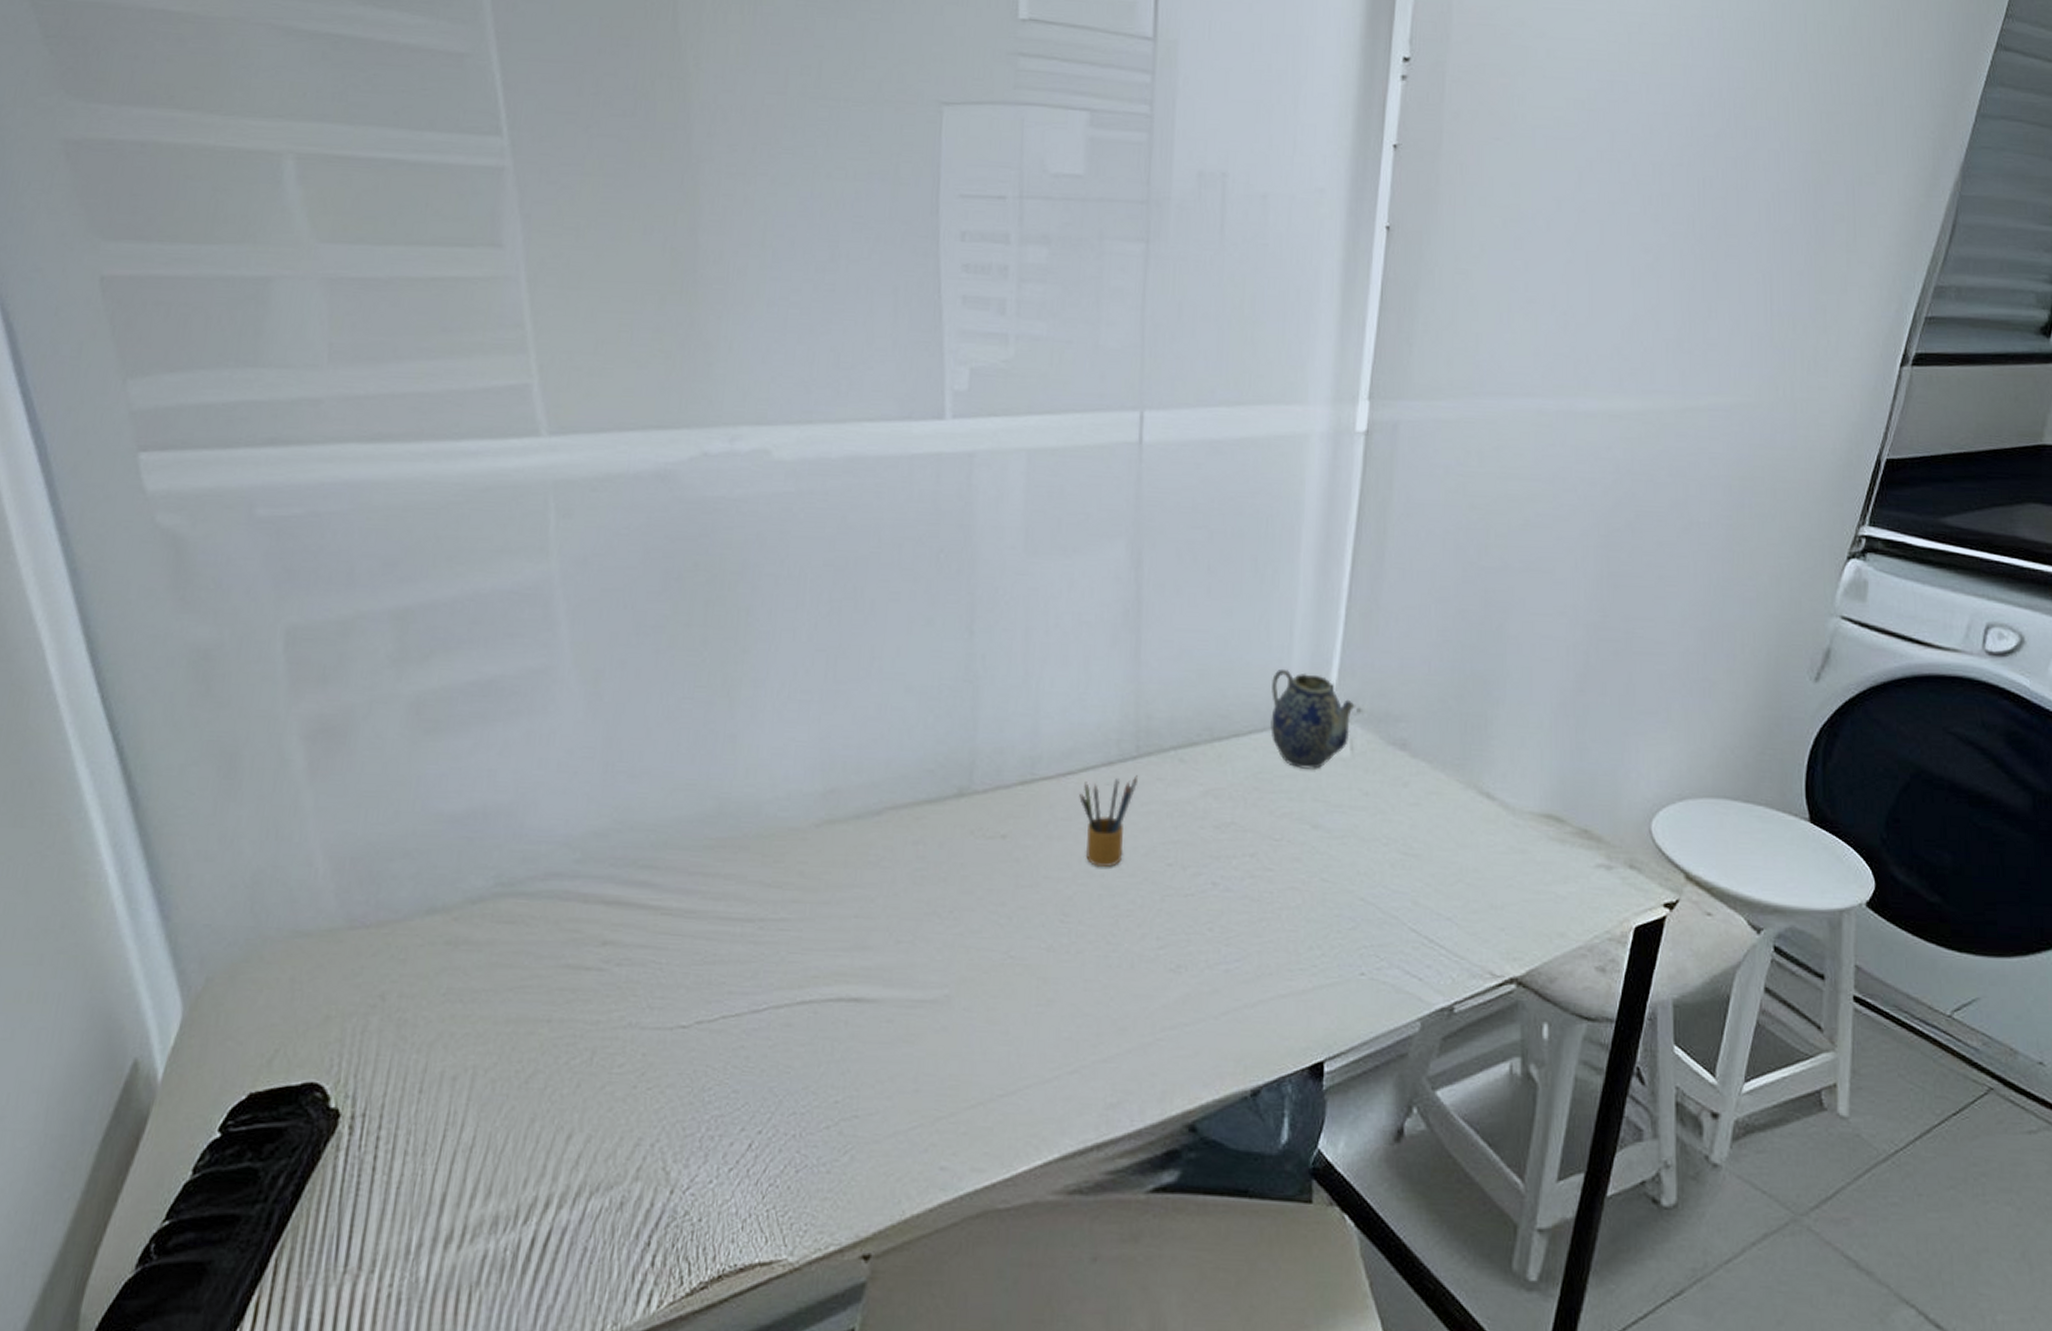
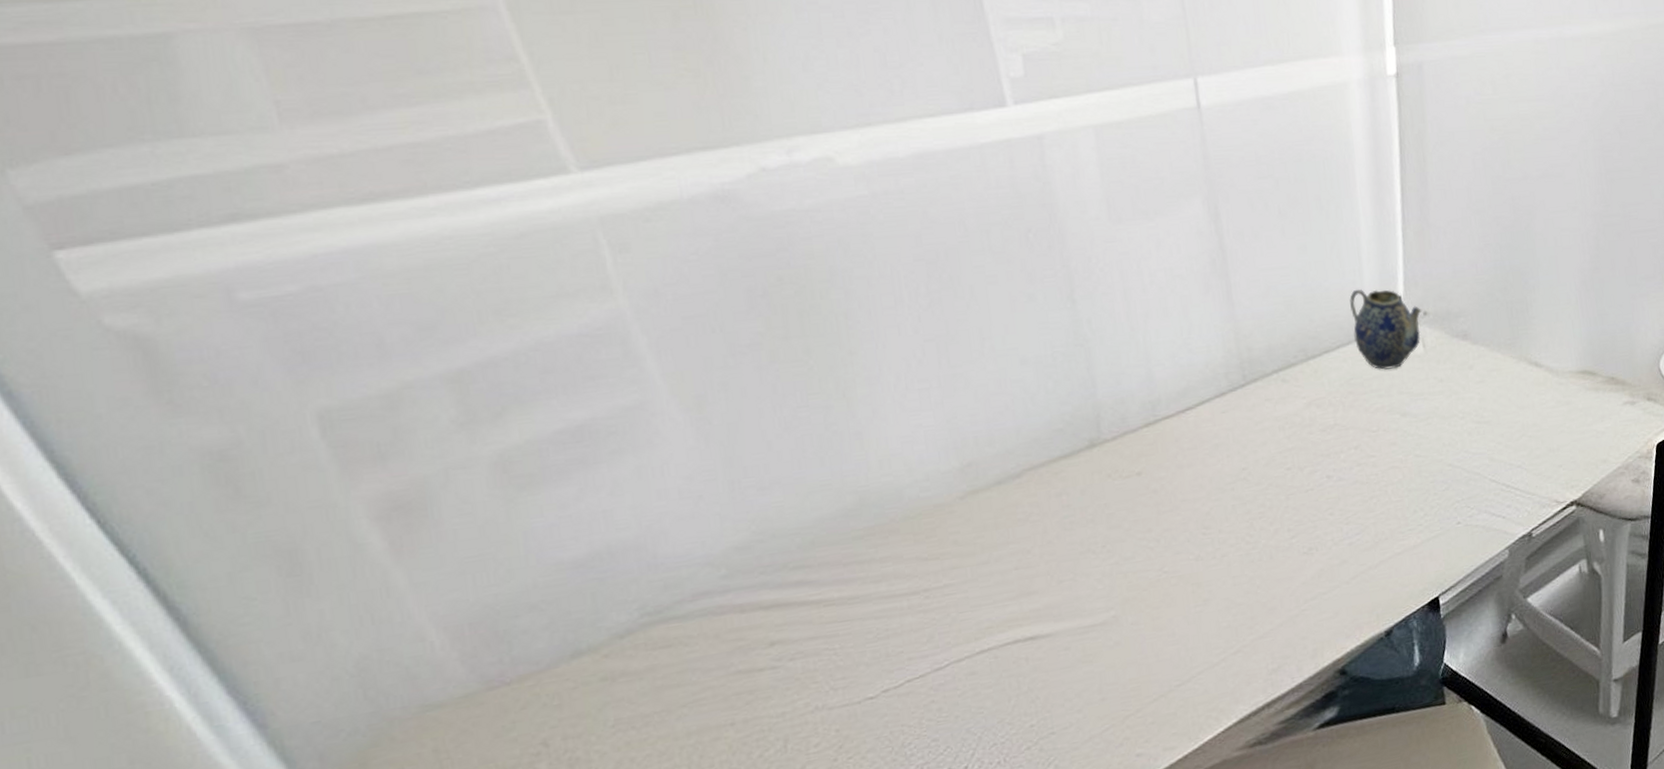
pencil box: present [1079,775,1139,868] -> none [1200,400,1250,483]

